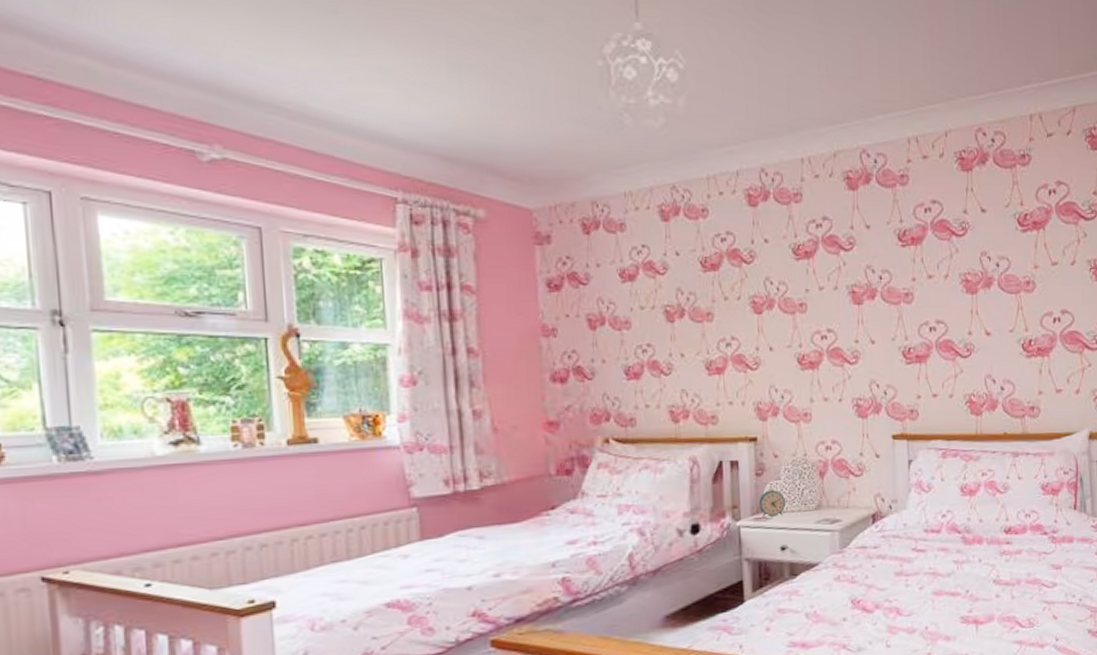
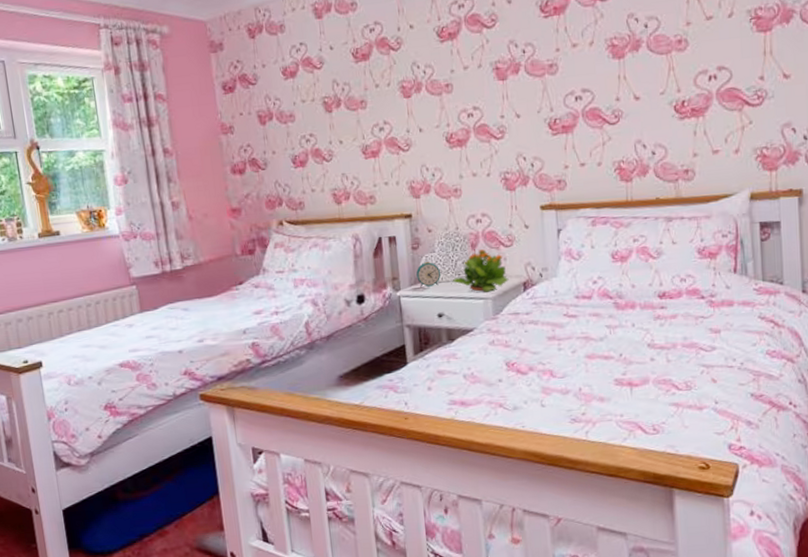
potted flower: none [797,478,857,524] -> present [452,249,509,292]

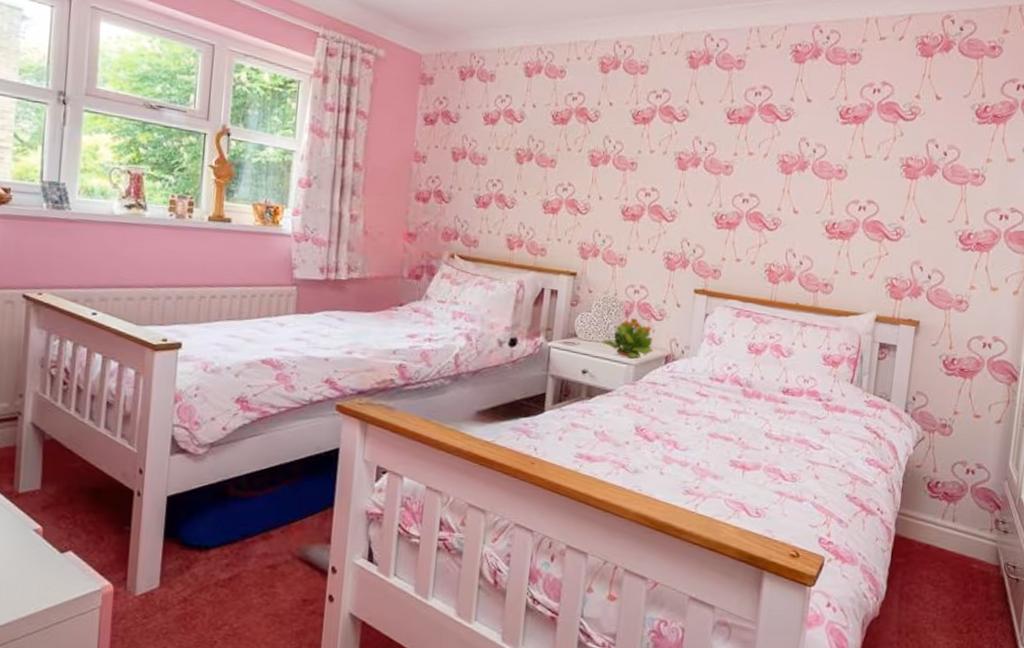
alarm clock: present [416,261,440,287] -> none [569,319,592,344]

